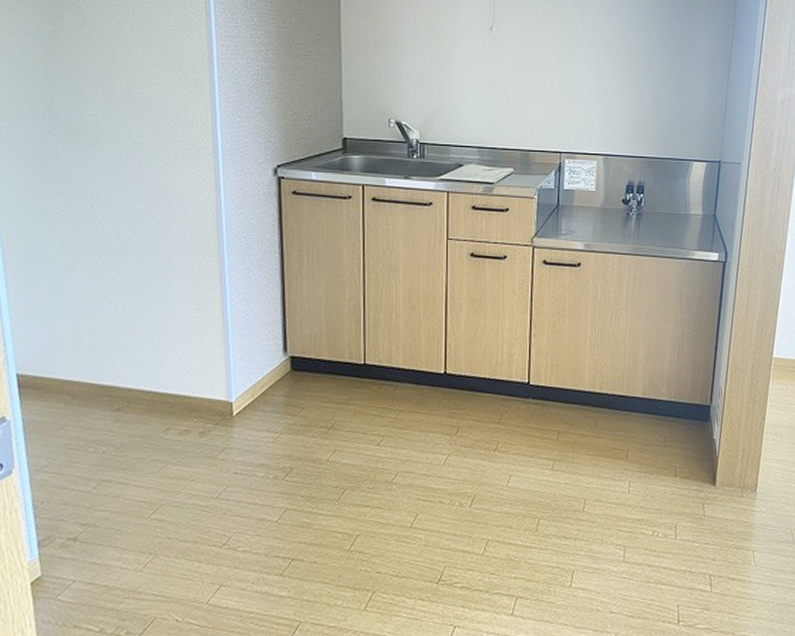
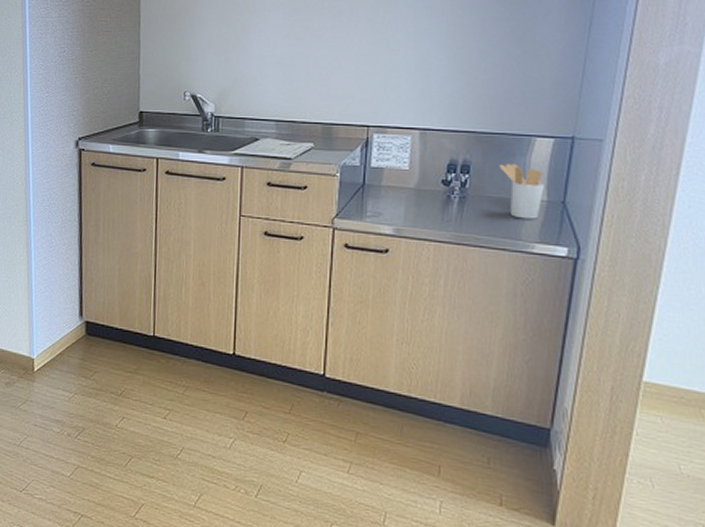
utensil holder: none [666,184,701,231] -> present [499,164,545,219]

